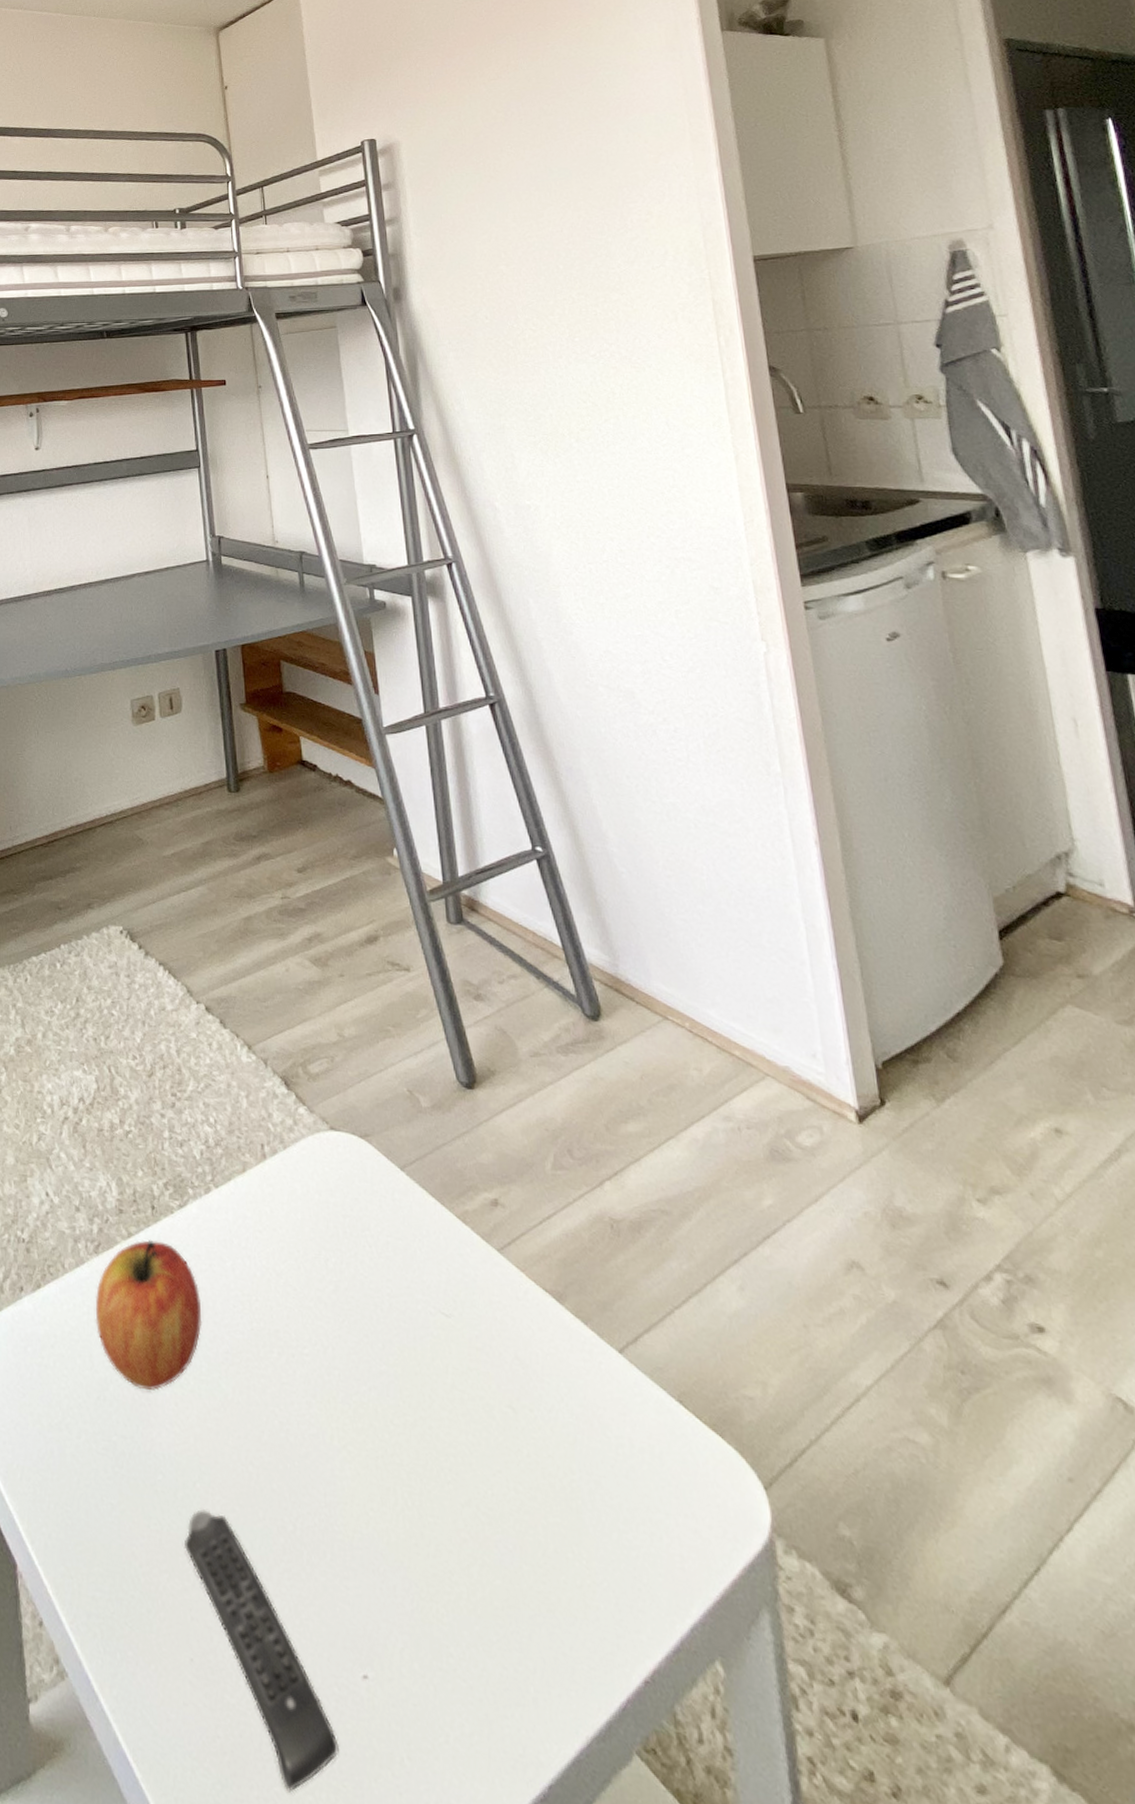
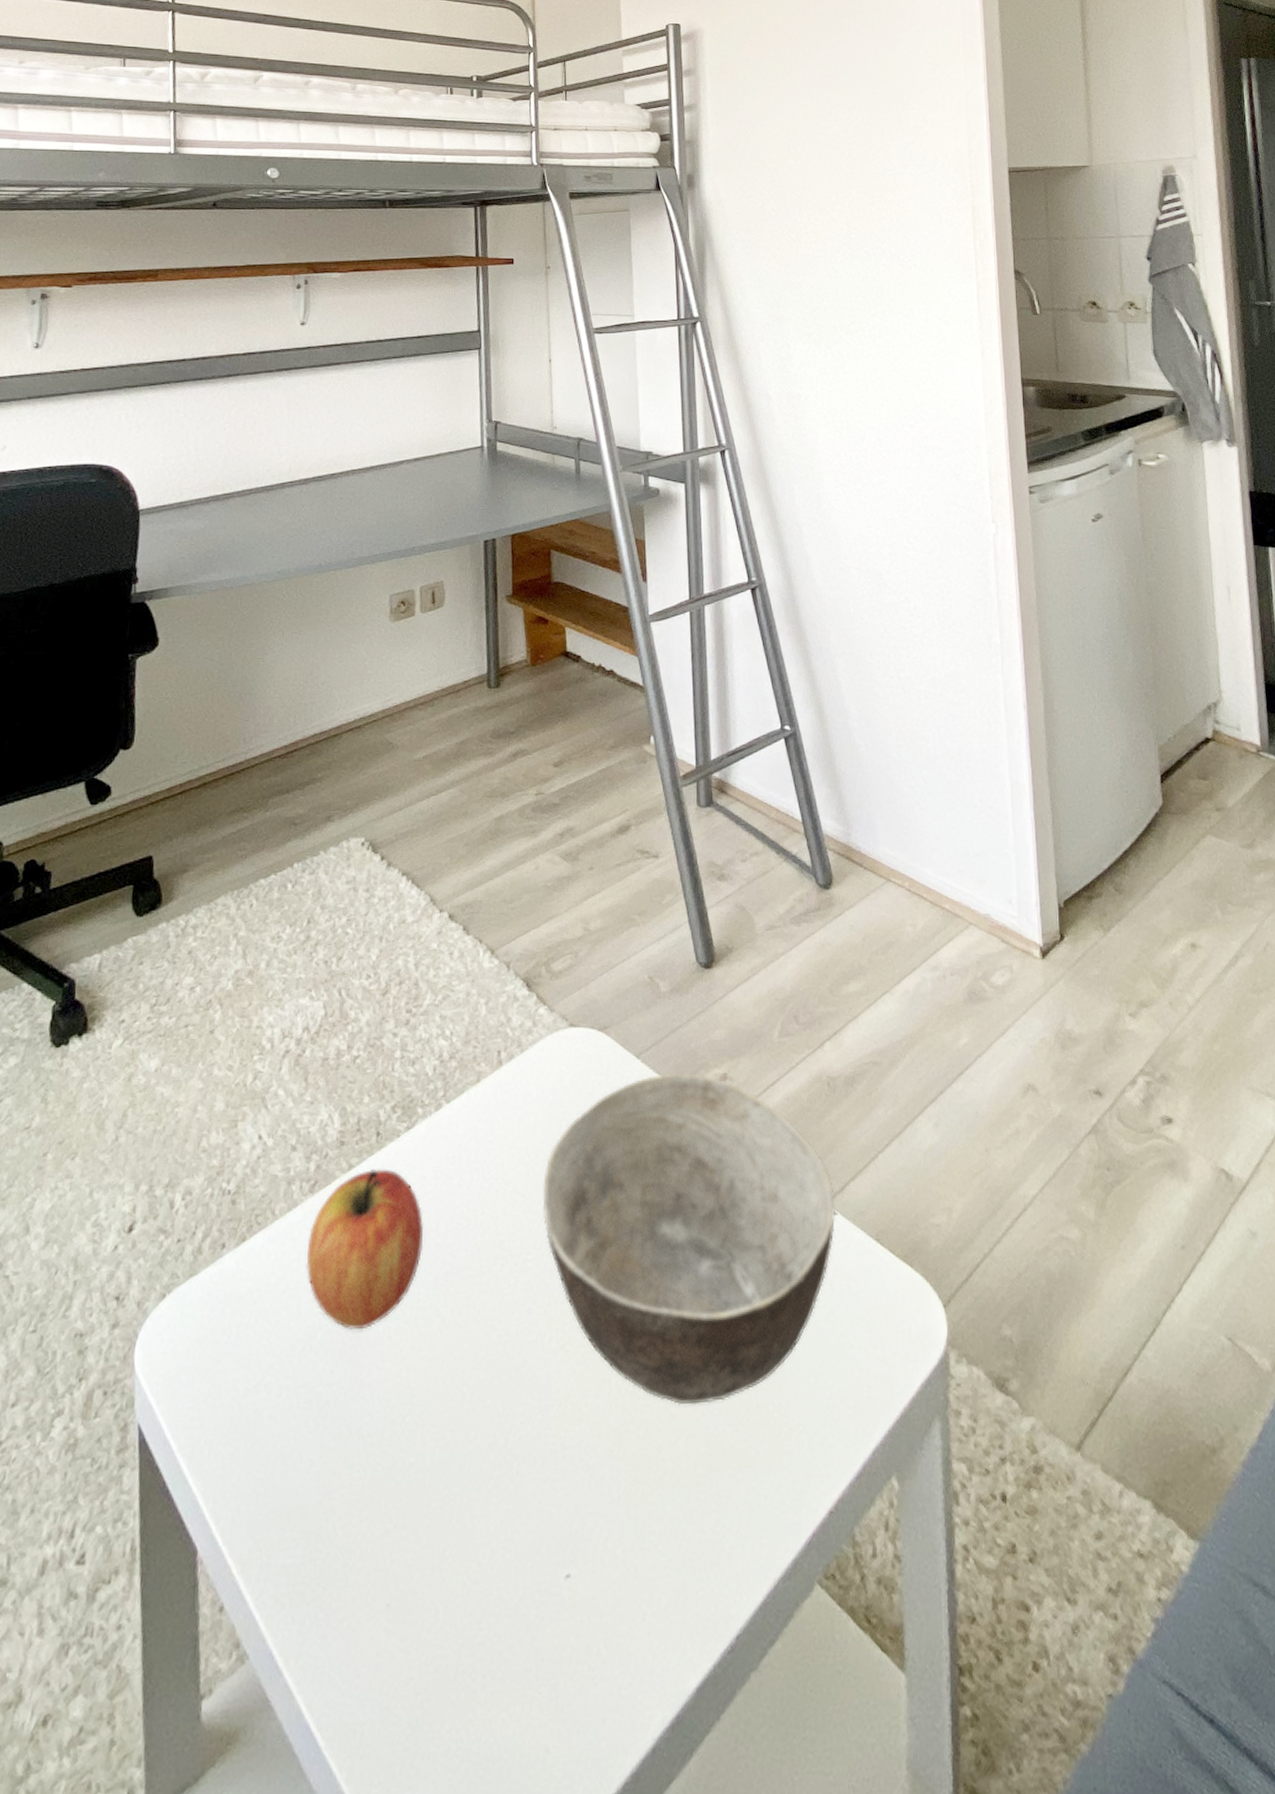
remote control: present [185,1509,339,1793] -> none [389,1443,537,1715]
bowl: none [314,1189,630,1537] -> present [542,1073,835,1406]

